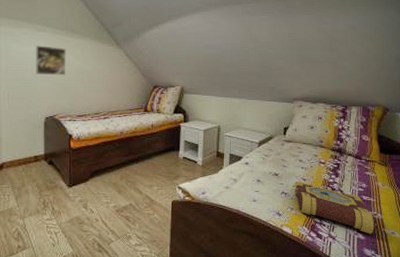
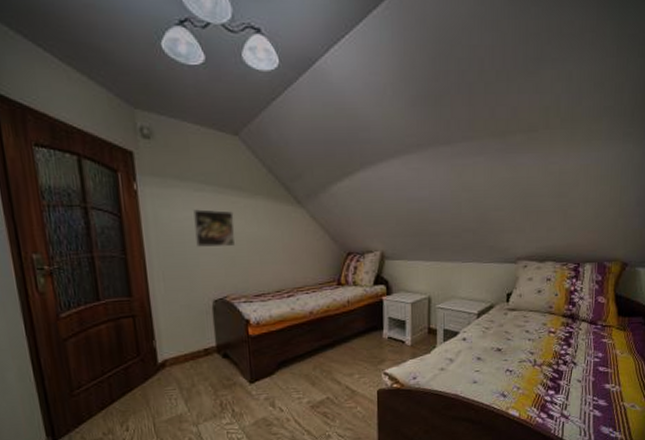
book: present [294,180,377,234] -> none [520,355,615,410]

